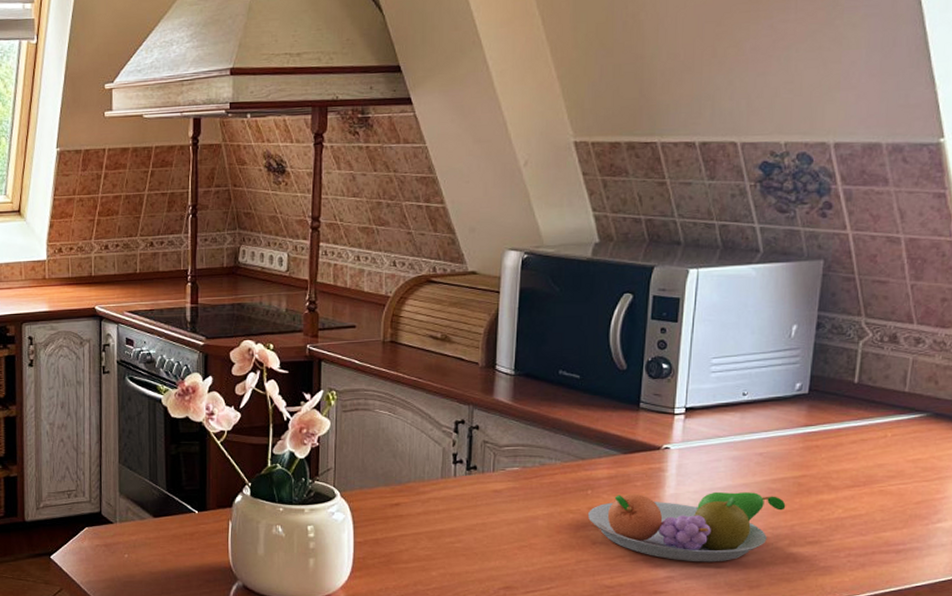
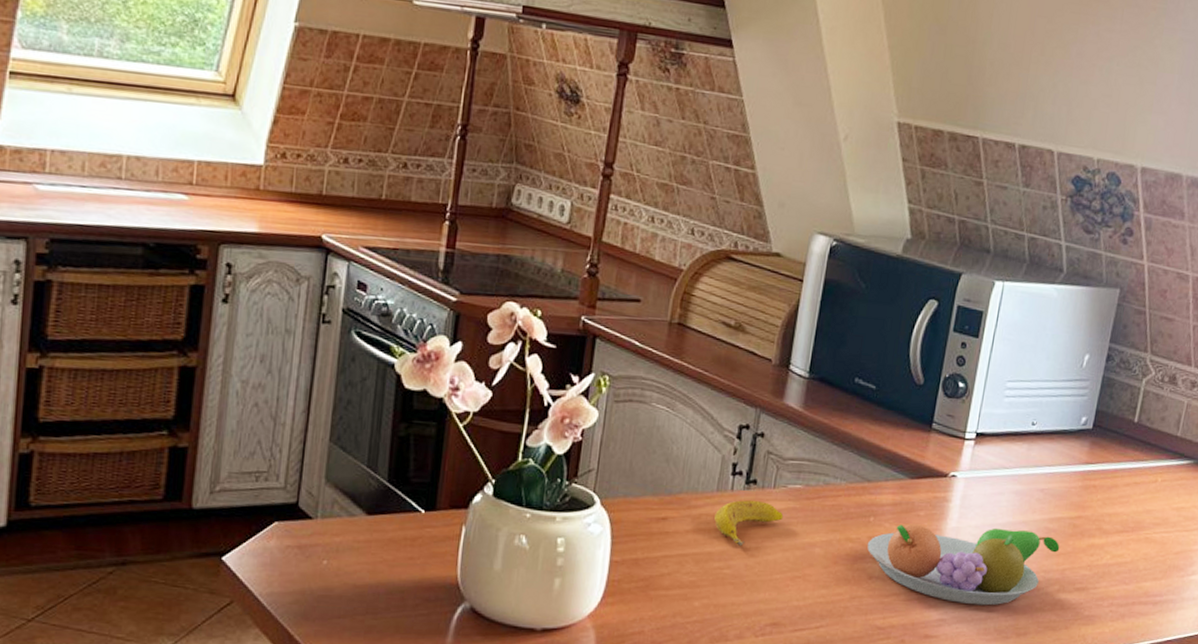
banana: none [442,484,505,524] -> present [714,500,784,547]

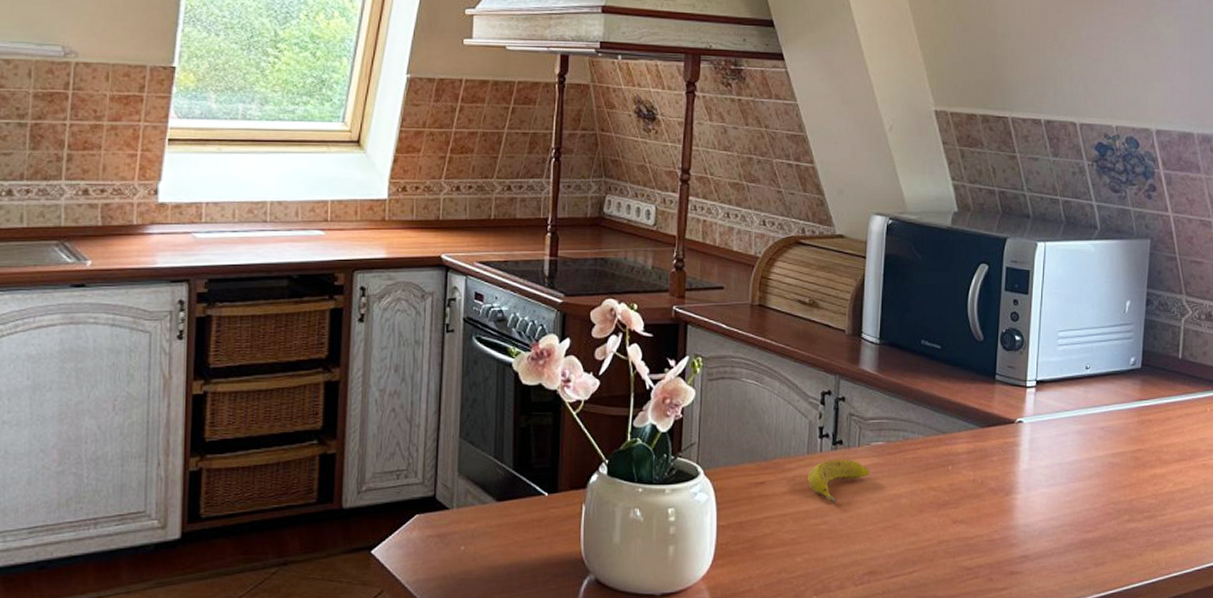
fruit bowl: present [867,524,1060,606] -> none [948,466,1125,540]

